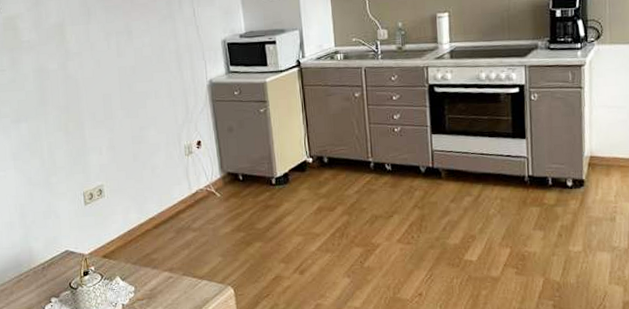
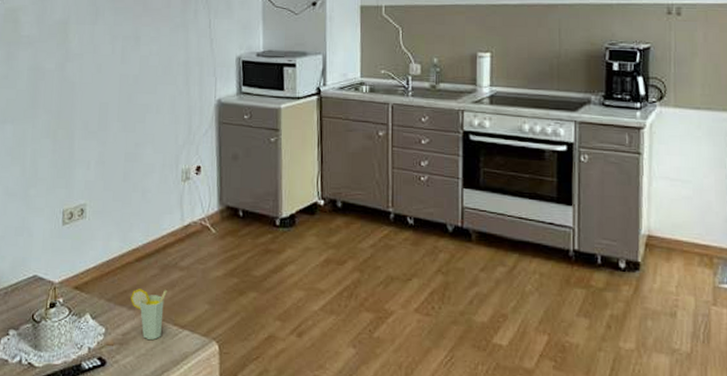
cup: none [153,248,184,292] -> present [131,289,167,340]

